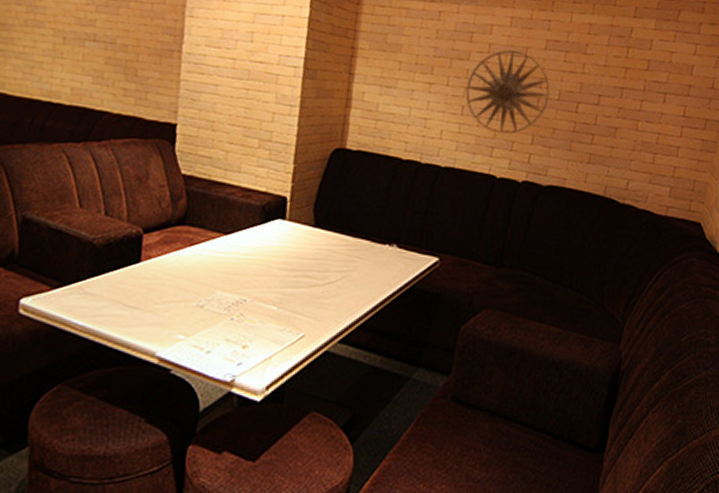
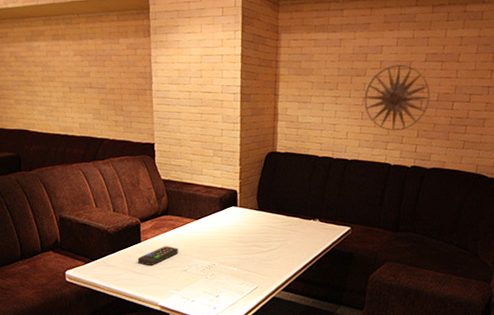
remote control: none [131,269,196,298] -> present [137,246,179,266]

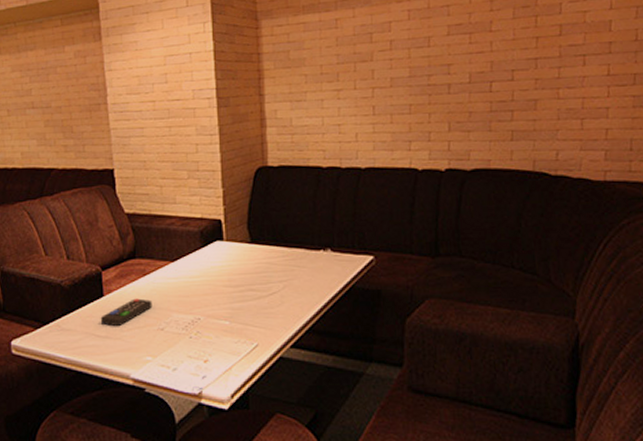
wall art: present [364,65,431,131] -> none [374,42,460,127]

